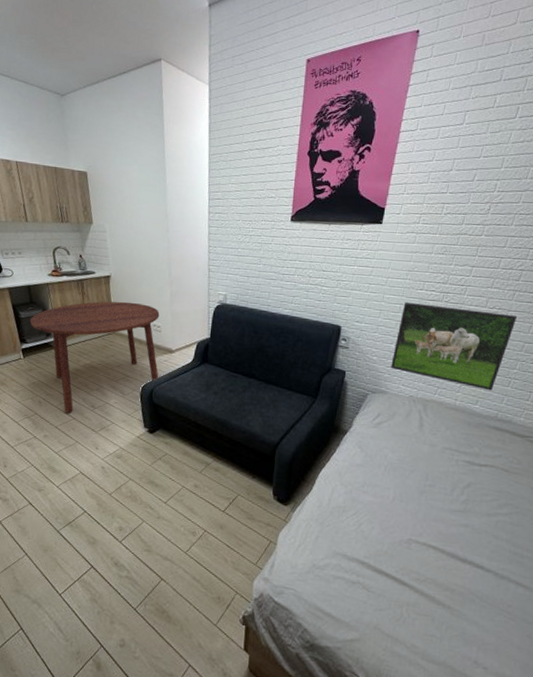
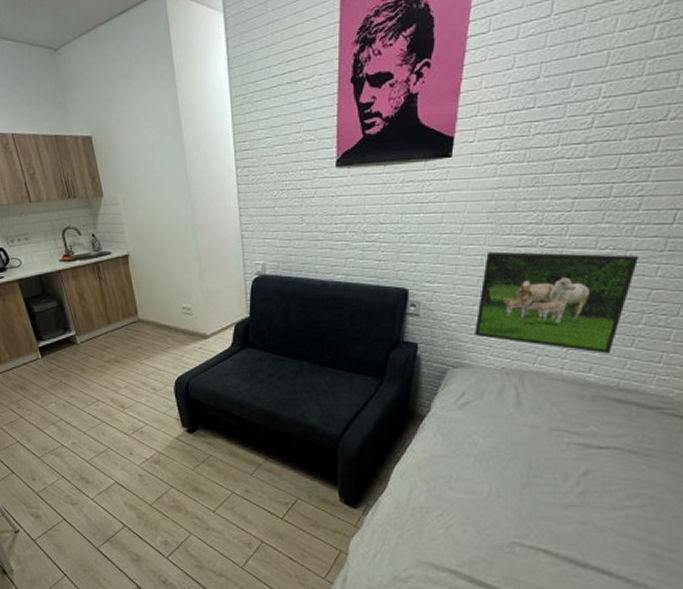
dining table: present [29,301,160,413] -> none [44,283,194,416]

